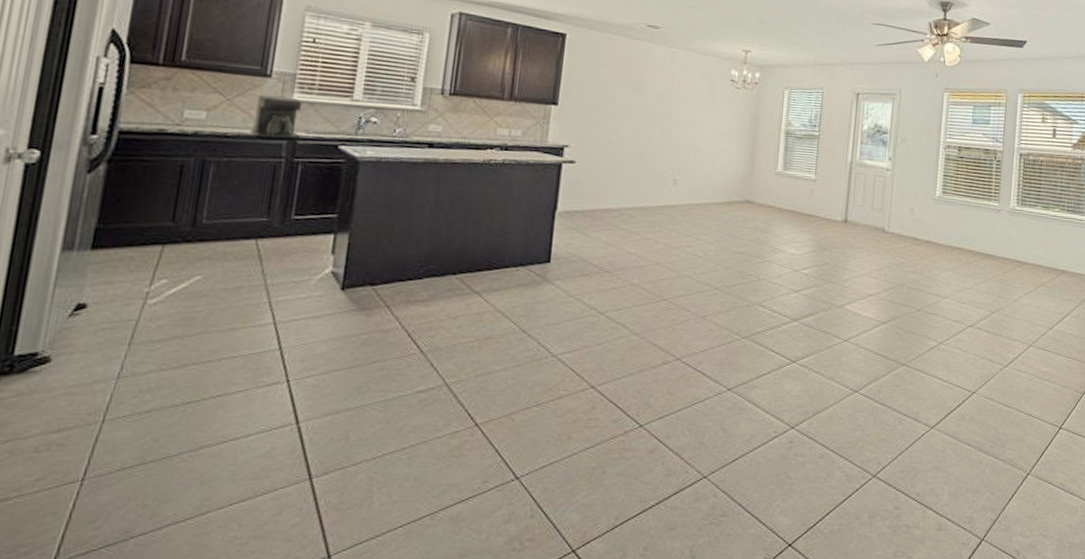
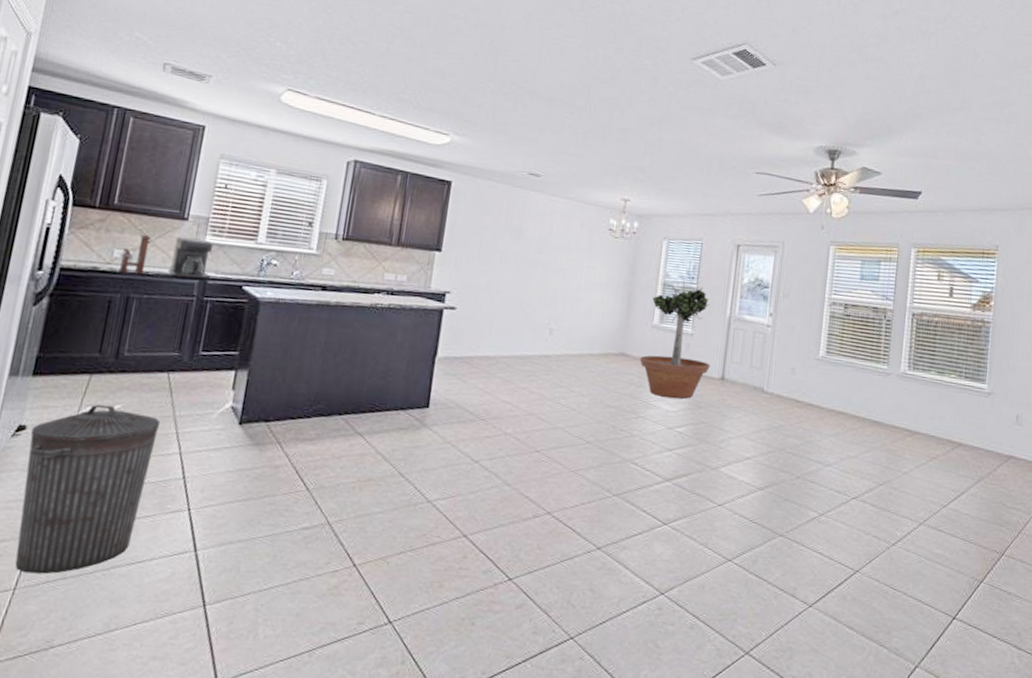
trash can: none [81,276,250,462] -> present [15,404,161,574]
paper towel holder: none [191,94,229,137] -> present [119,235,152,275]
potted tree: none [765,128,833,242] -> present [639,280,710,399]

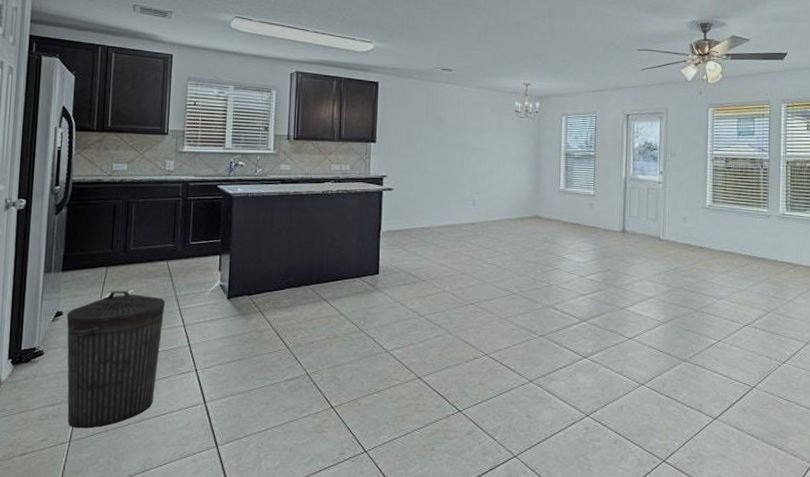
paper towel holder: present [119,235,152,275] -> none [118,150,141,183]
coffee maker: present [168,236,214,280] -> none [157,149,192,183]
potted tree: present [639,280,710,399] -> none [551,149,612,251]

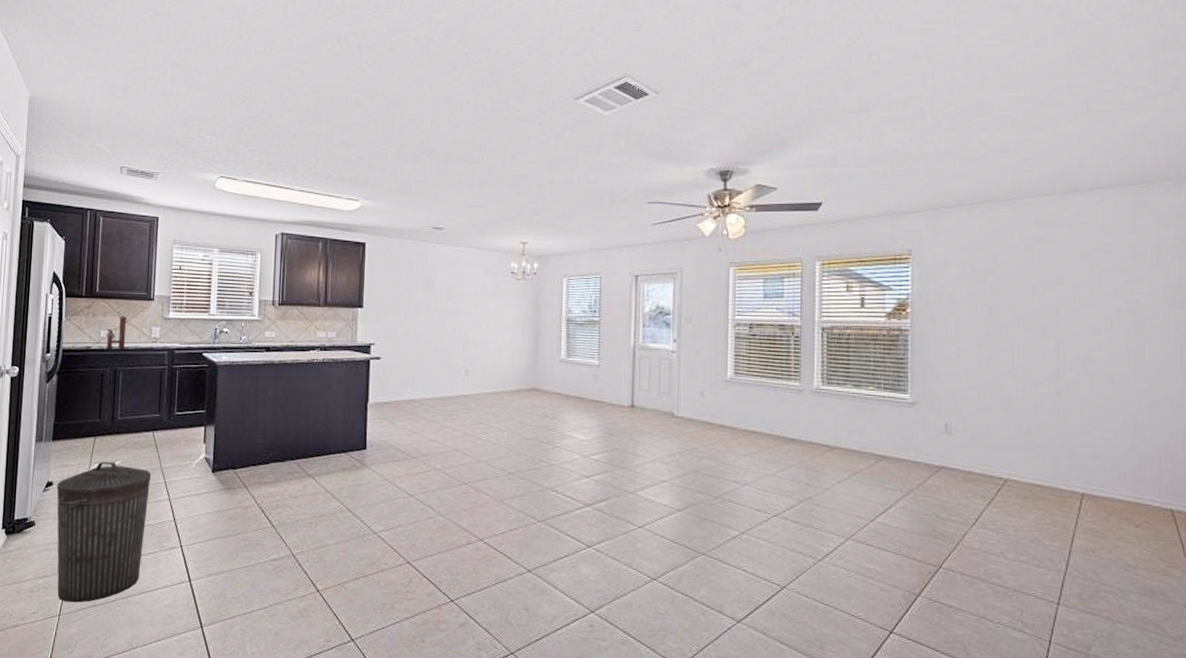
paper towel holder: none [118,150,141,183] -> present [105,316,128,350]

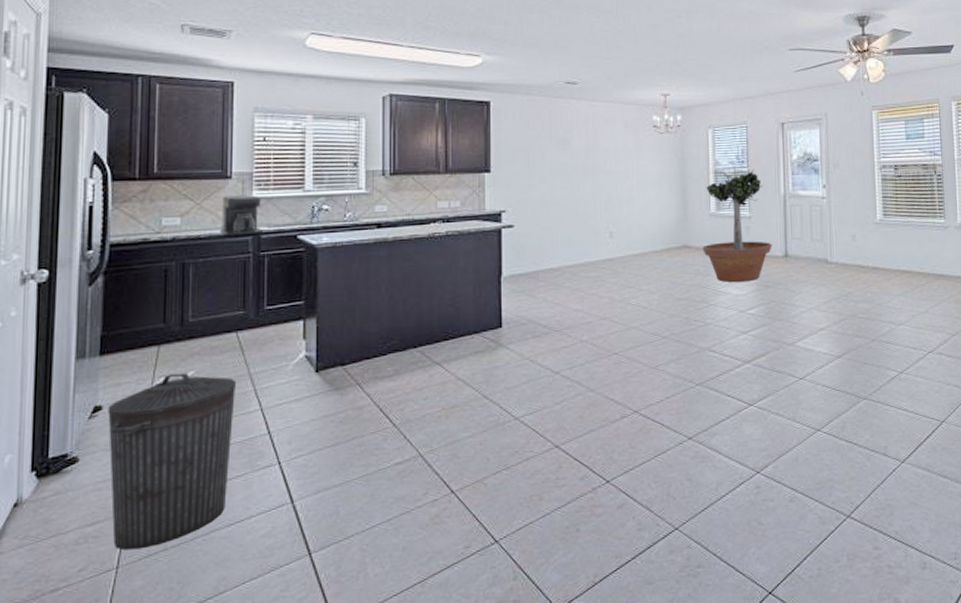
paper towel holder: present [105,316,128,350] -> none [168,200,198,240]
coffee maker: none [144,315,177,351] -> present [220,195,264,237]
potted tree: none [551,315,619,428] -> present [702,166,772,282]

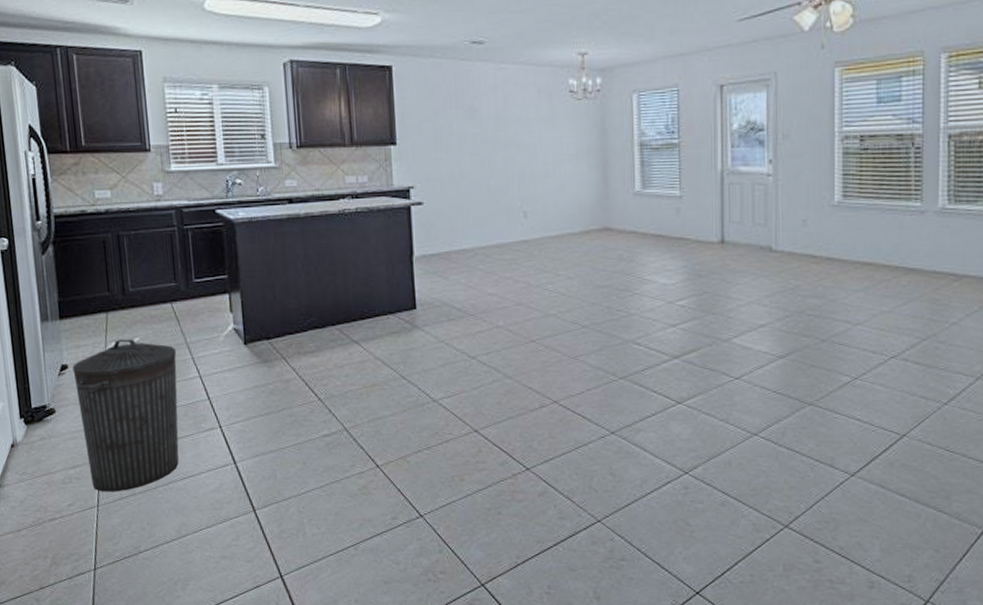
coffee maker: present [220,195,264,237] -> none [144,168,185,210]
potted tree: present [702,166,772,282] -> none [626,137,706,269]

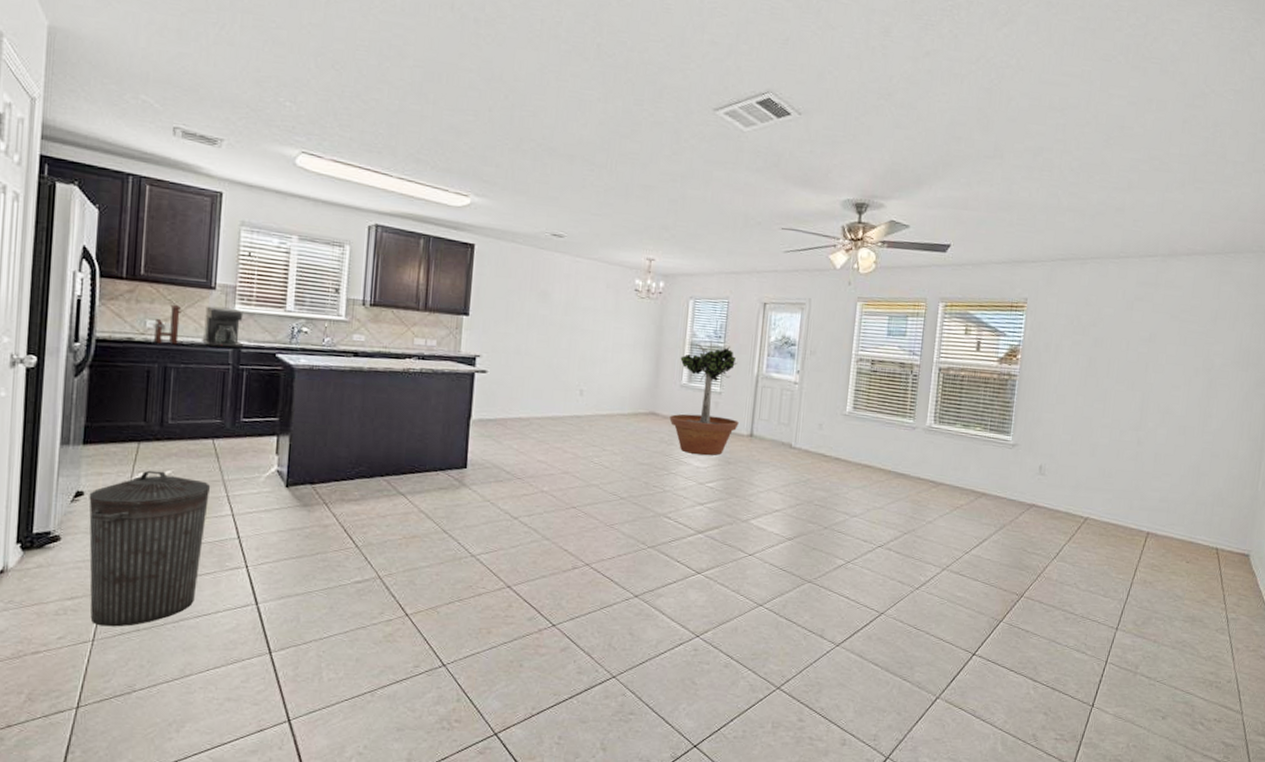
paper towel holder: none [100,173,126,213] -> present [152,305,182,345]
coffee maker: none [144,168,185,210] -> present [202,306,244,348]
potted tree: none [626,137,706,269] -> present [669,340,739,455]

